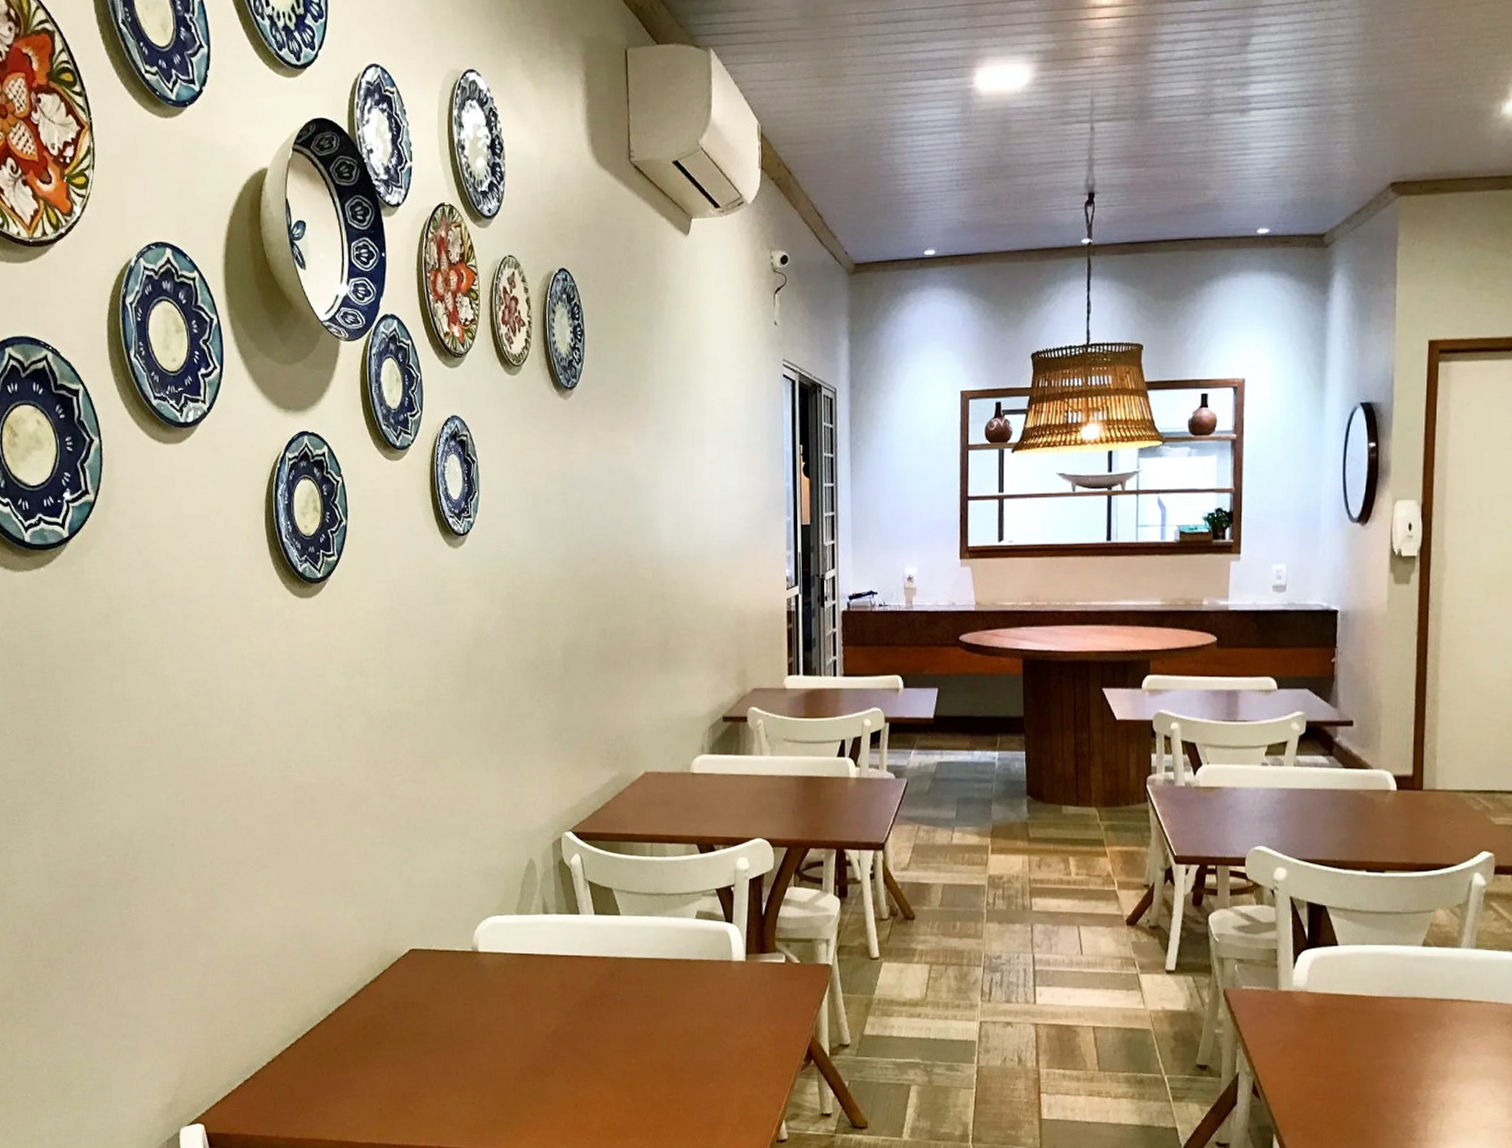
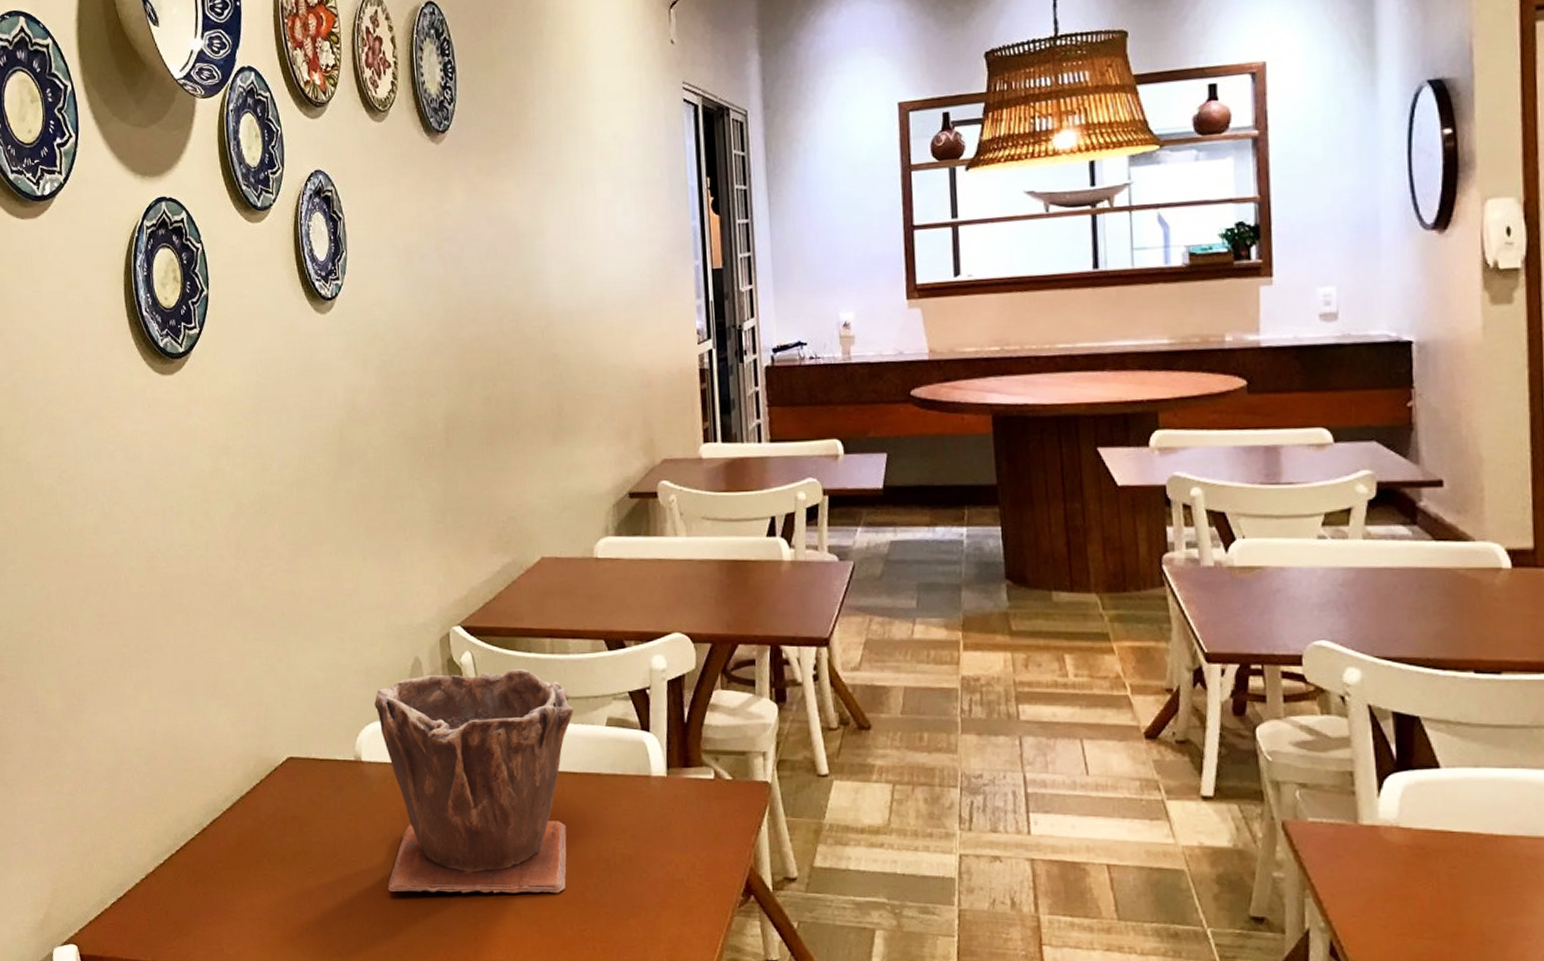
plant pot: none [491,870,669,1066] -> present [374,669,574,894]

